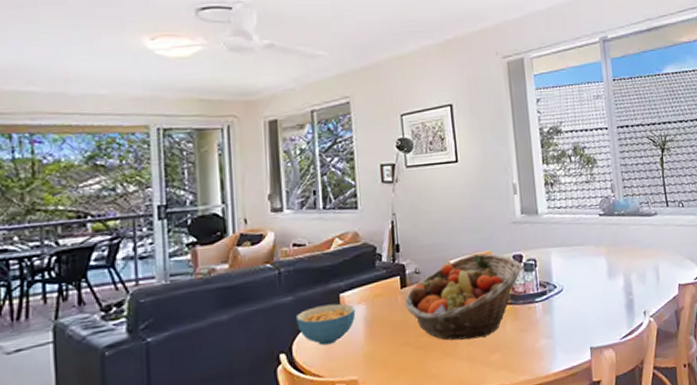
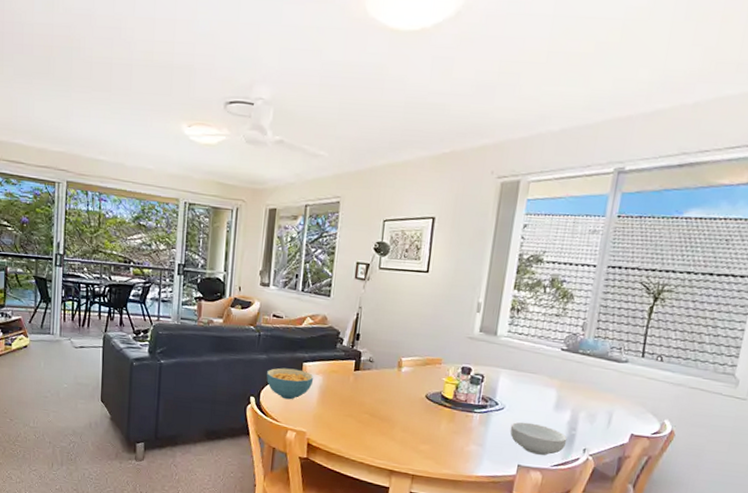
fruit basket: present [404,253,521,341] -> none [355,357,468,429]
cereal bowl: none [573,297,628,331] -> present [510,421,567,455]

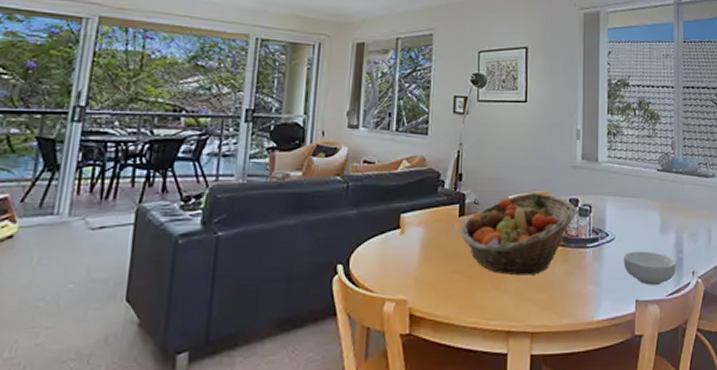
cereal bowl: present [266,368,314,400] -> none [357,223,414,262]
fruit basket: none [355,357,468,429] -> present [461,193,576,276]

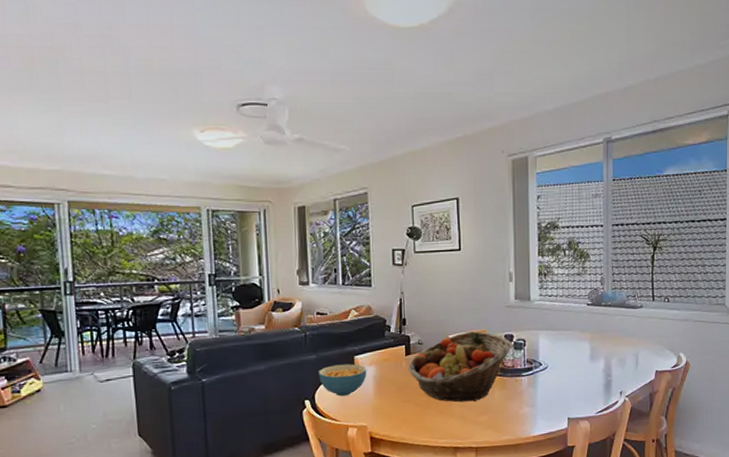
cereal bowl: none [357,223,414,262] -> present [319,364,367,397]
cereal bowl: present [623,251,676,285] -> none [556,376,605,405]

